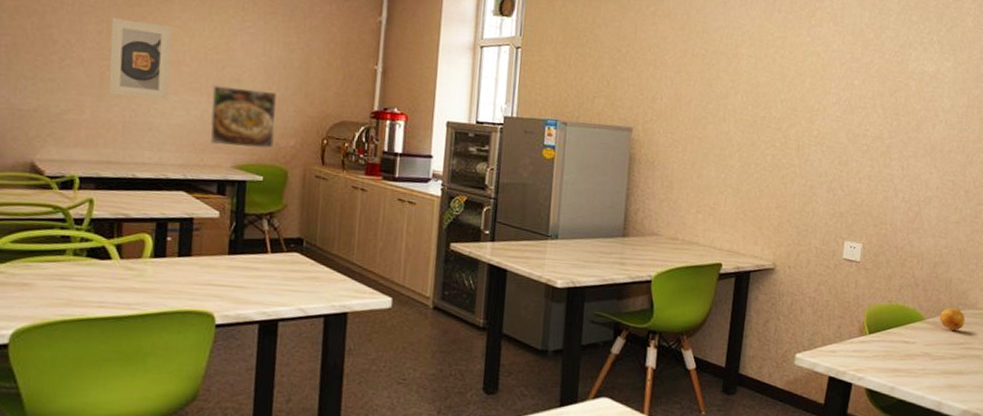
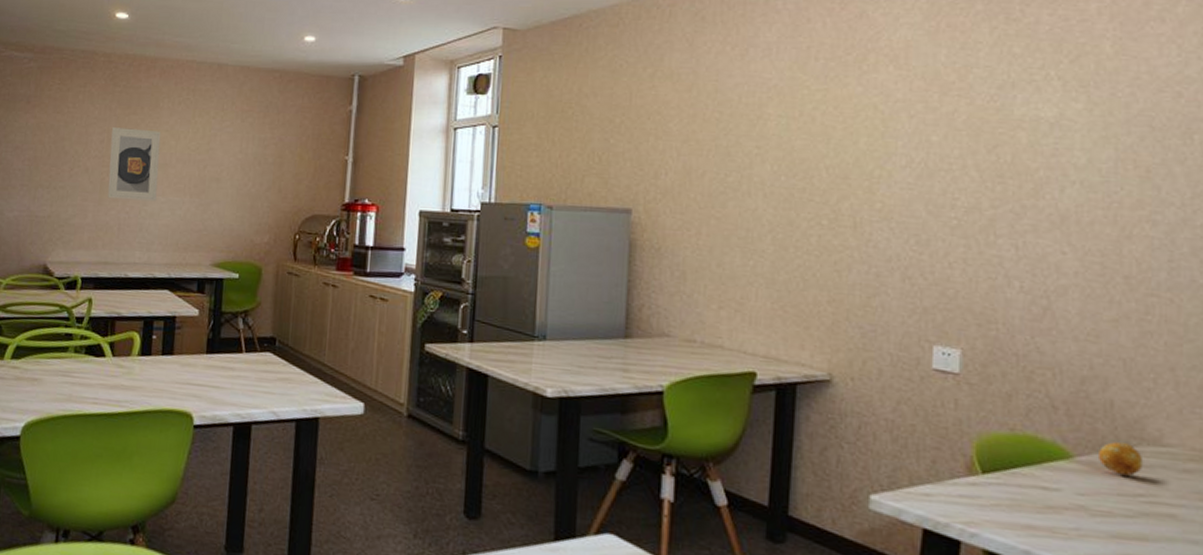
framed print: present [209,85,277,150] -> none [191,185,252,247]

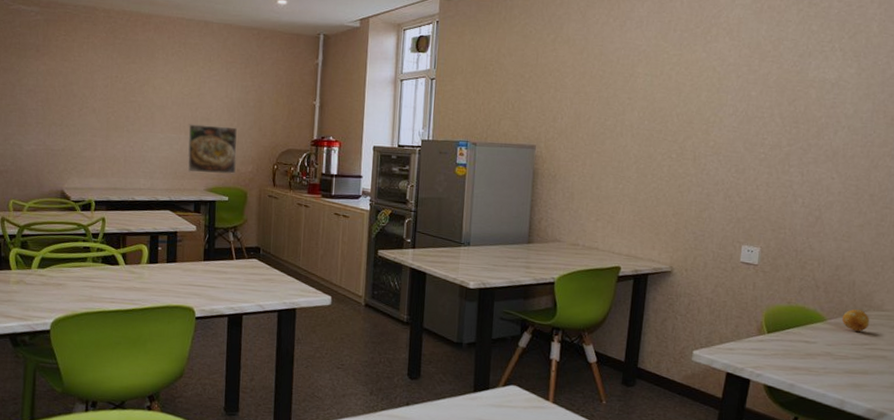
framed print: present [107,127,161,202] -> none [113,74,158,138]
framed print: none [191,185,252,247] -> present [187,124,237,175]

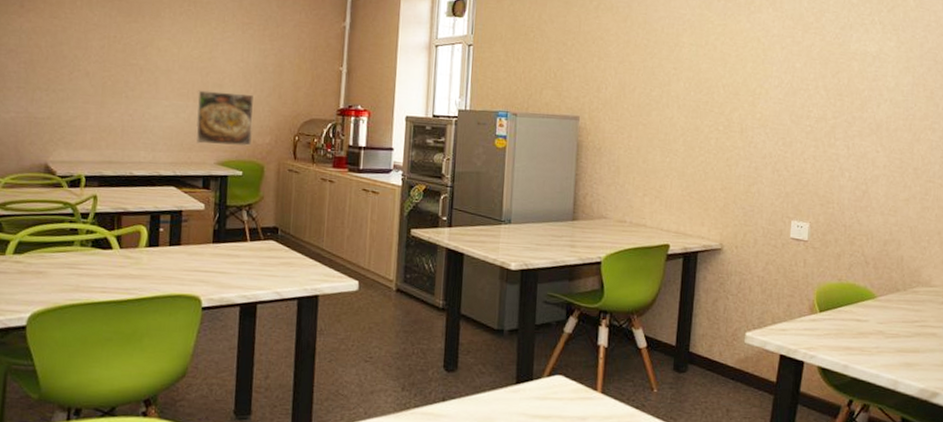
fruit: present [842,309,870,332] -> none [892,285,919,309]

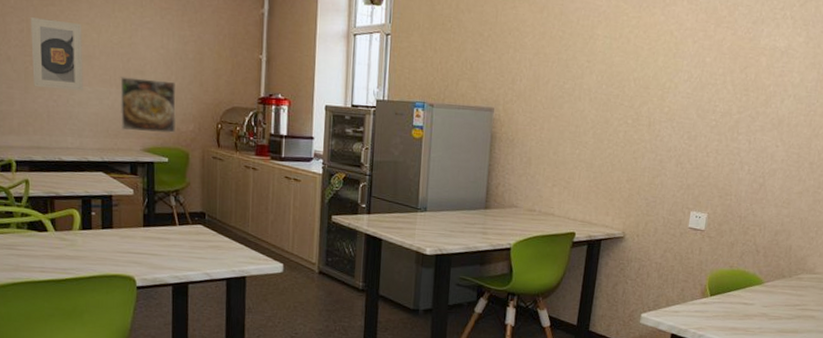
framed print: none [110,34,163,105] -> present [31,17,83,91]

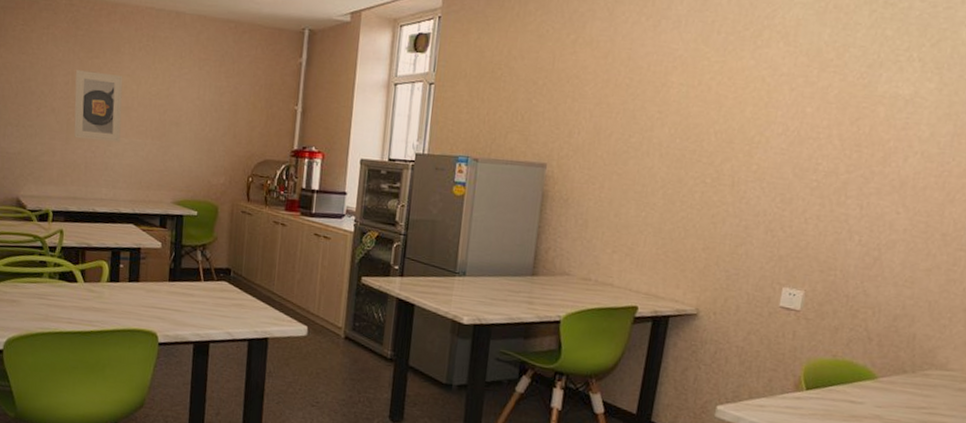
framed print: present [120,77,177,134] -> none [153,128,209,187]

